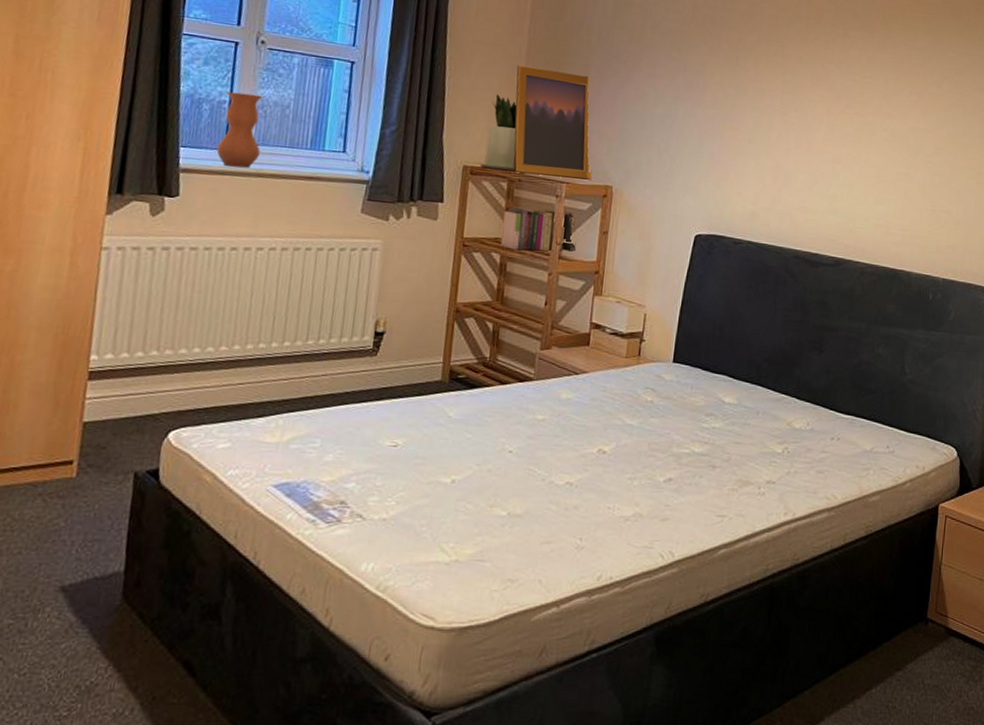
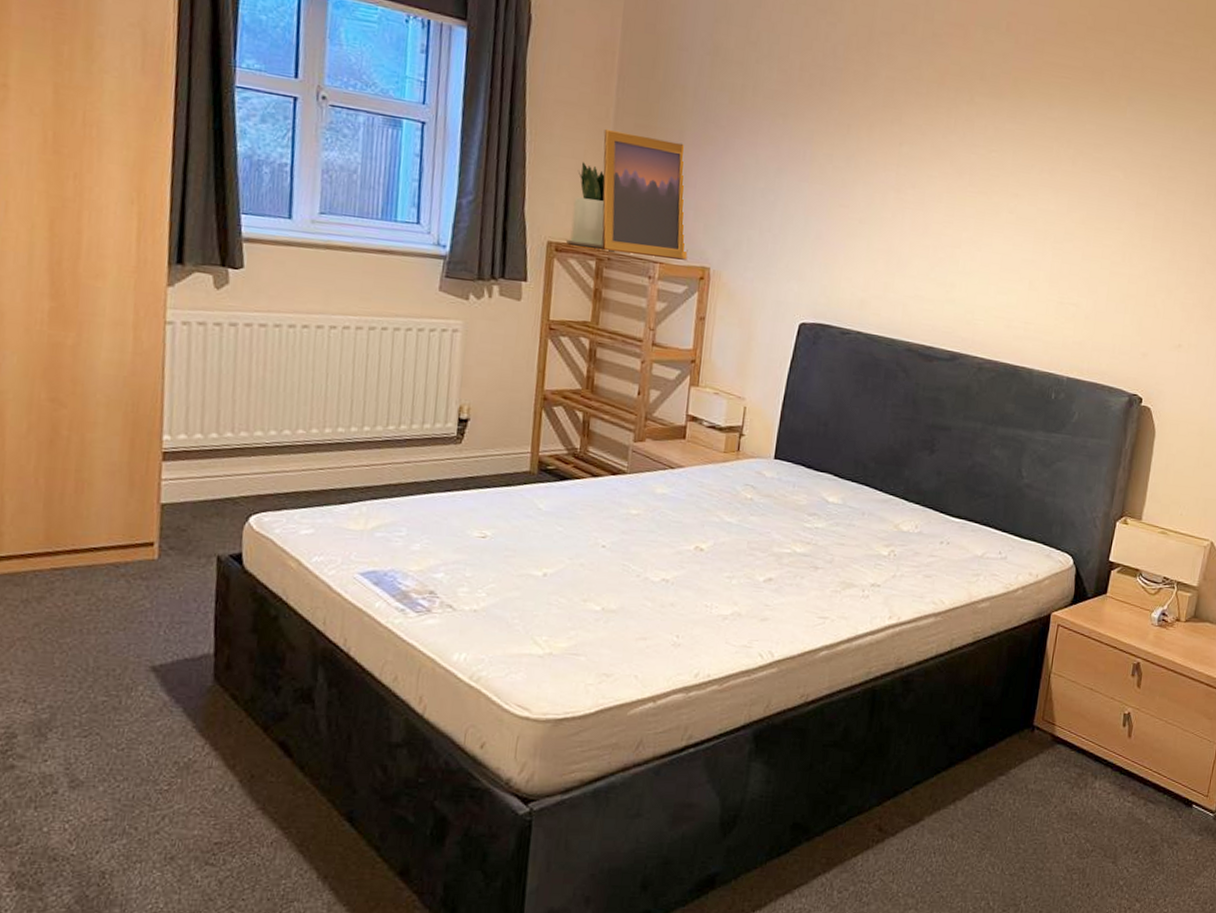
vase: present [216,91,263,168] -> none [280,153,328,239]
books: present [501,207,576,253] -> none [590,288,671,339]

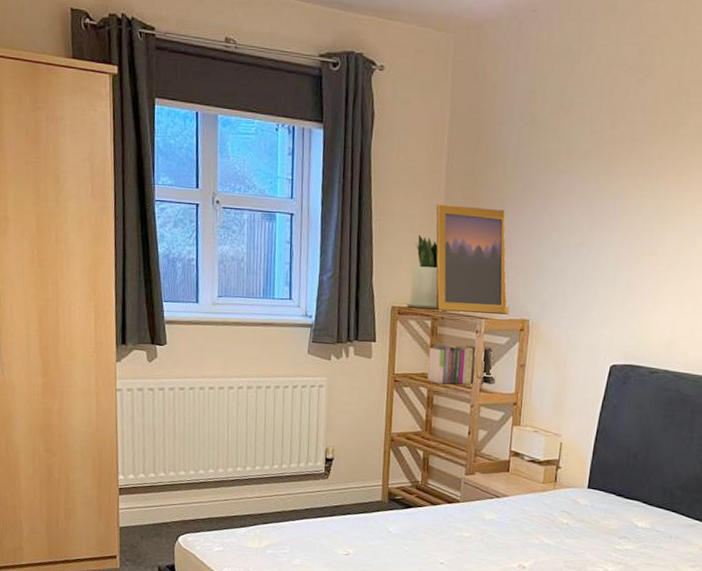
books: none [590,288,671,339] -> present [427,344,495,385]

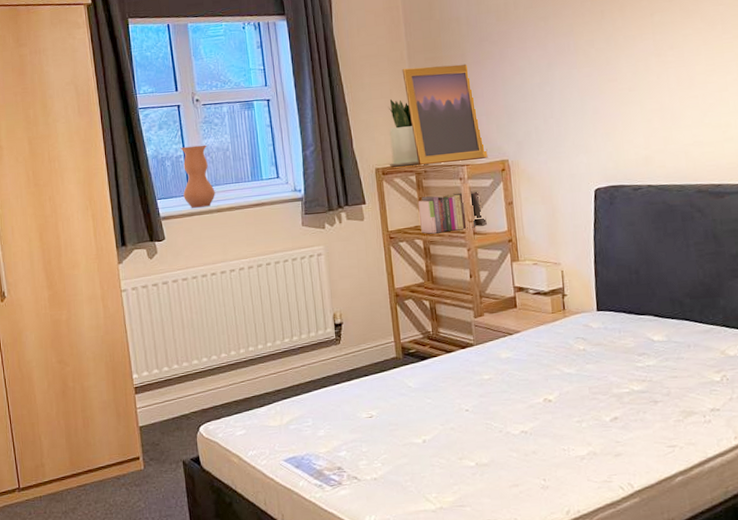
vase: none [191,250,224,318] -> present [180,144,215,209]

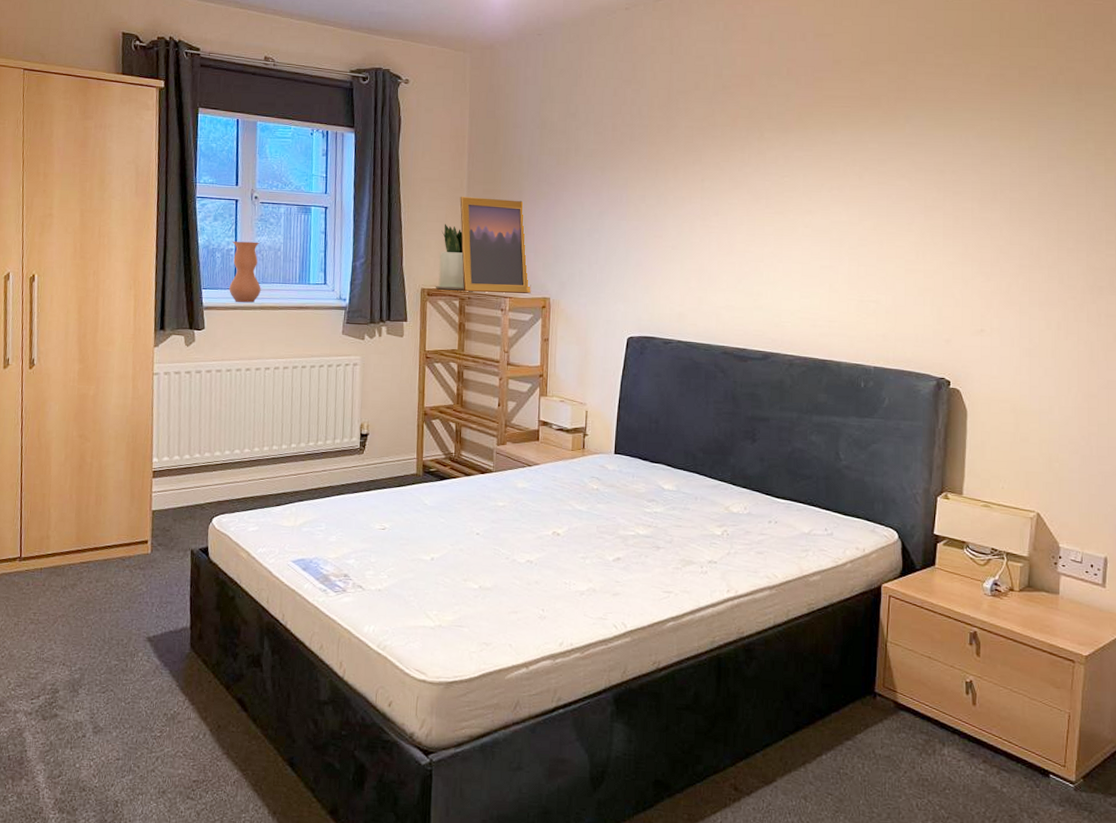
books: present [418,191,487,234] -> none [457,322,521,359]

